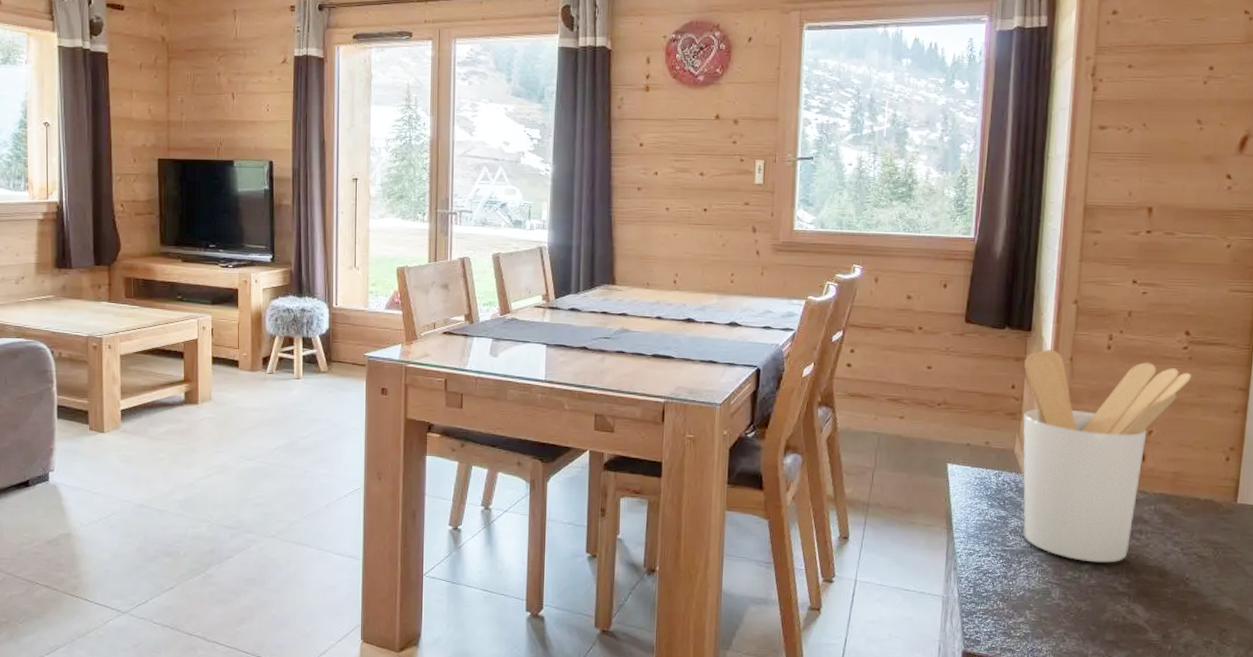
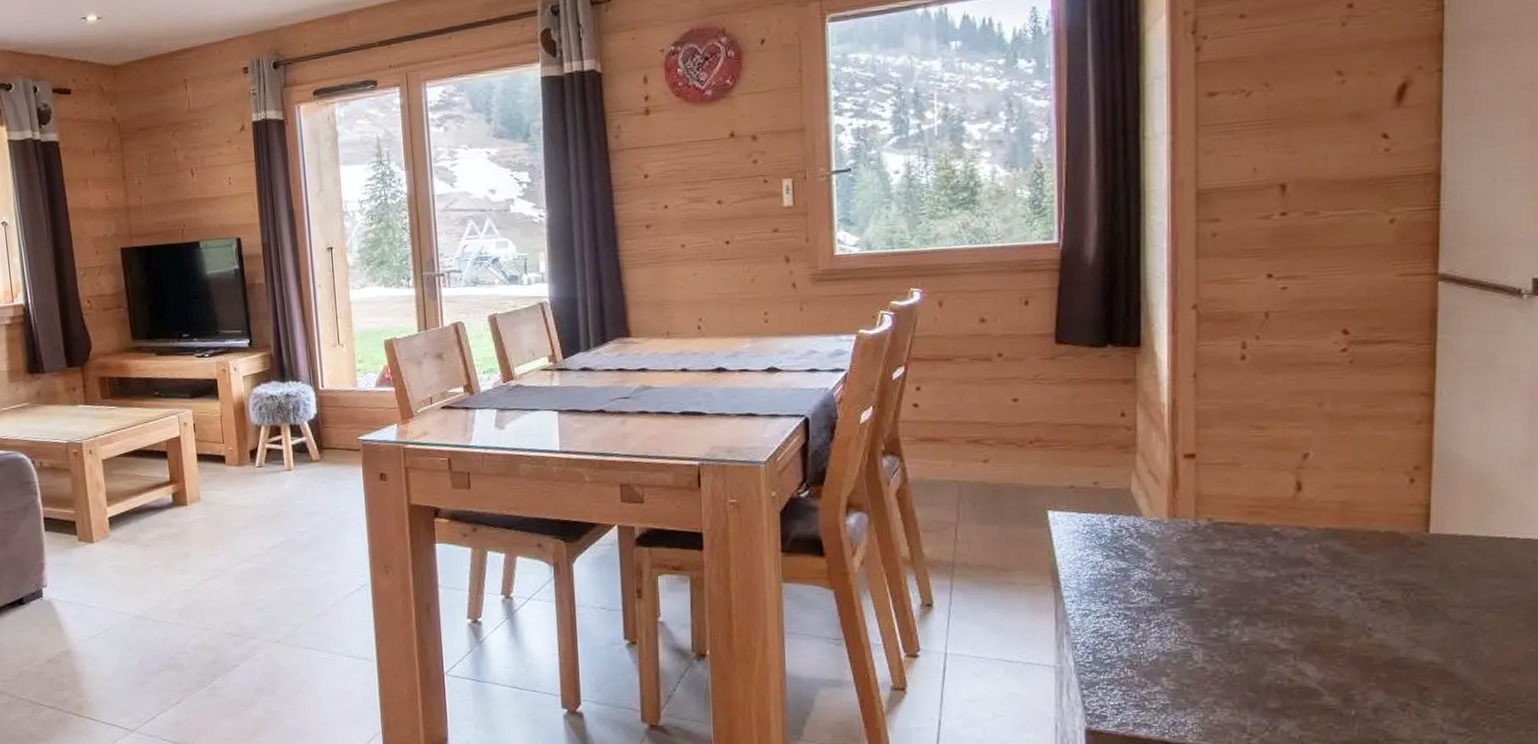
utensil holder: present [1023,348,1192,563] -> none [1134,365,1356,616]

